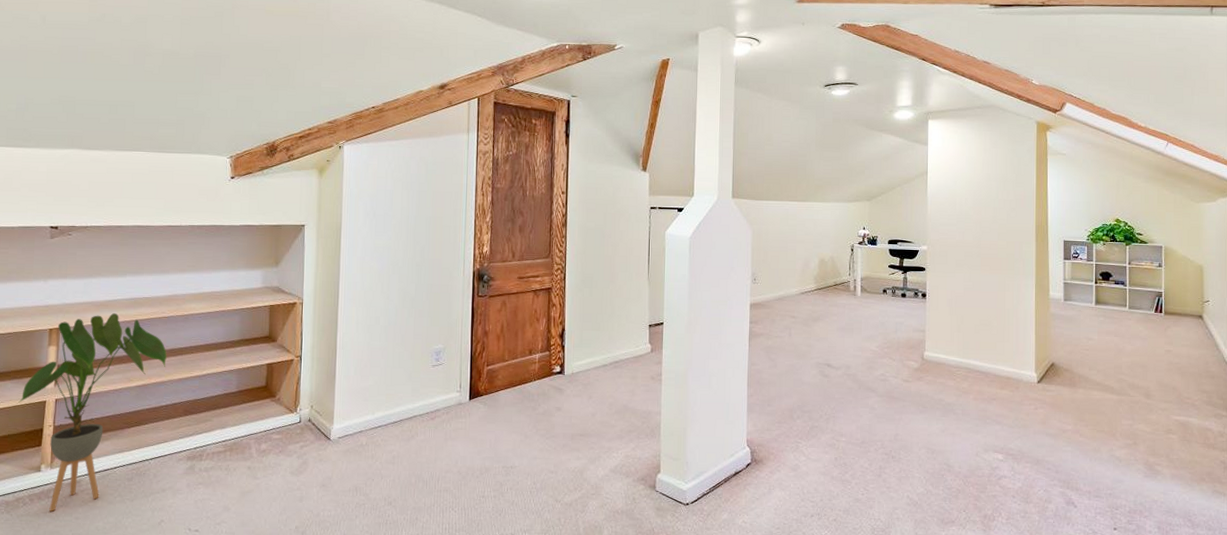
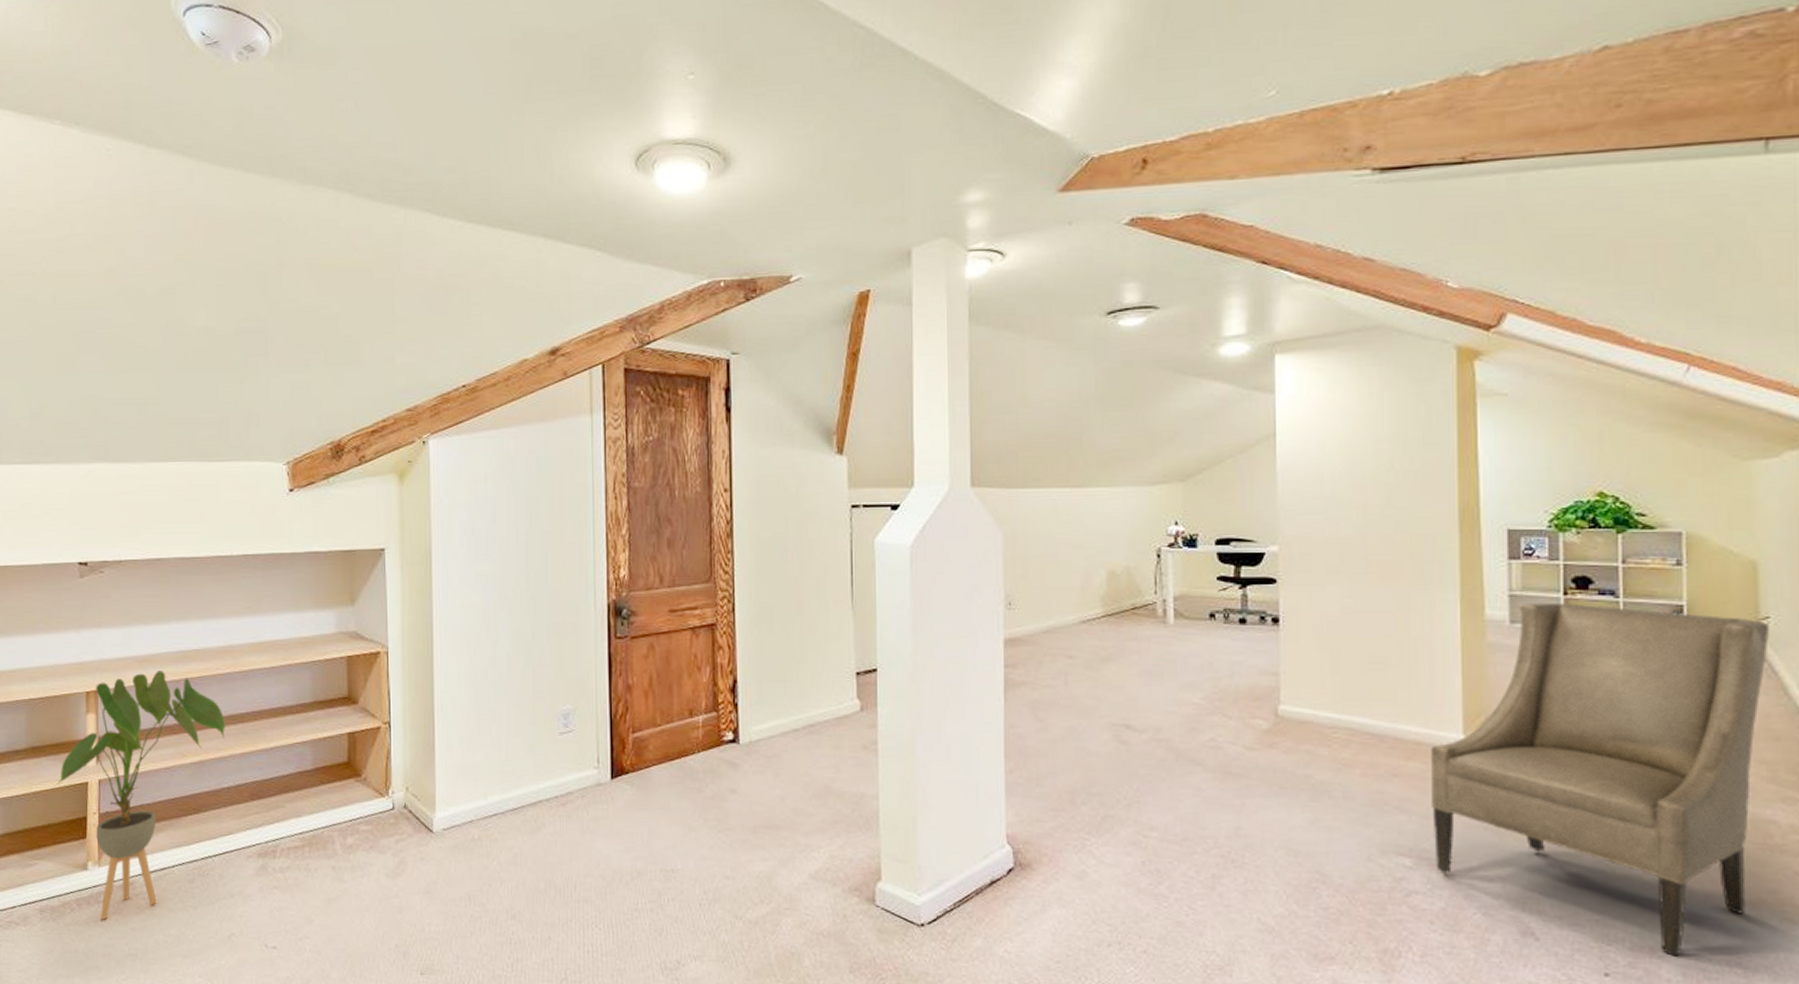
armchair: none [1015,288,1209,516] -> present [1431,603,1769,957]

